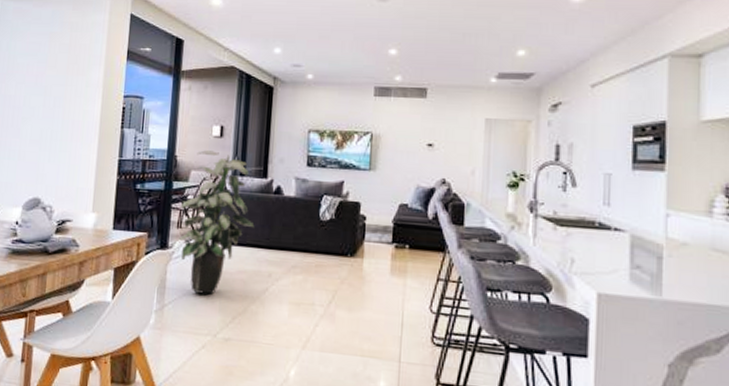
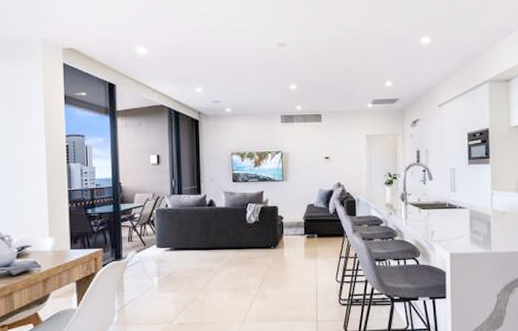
indoor plant: present [176,150,255,295] -> none [129,176,195,292]

